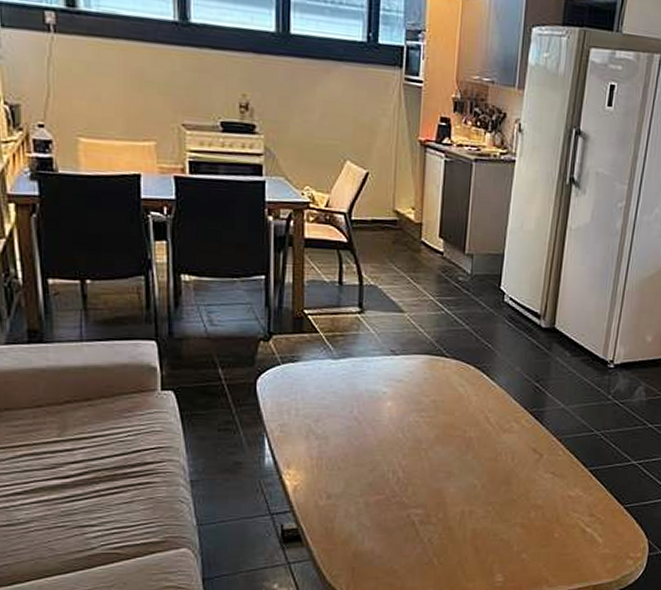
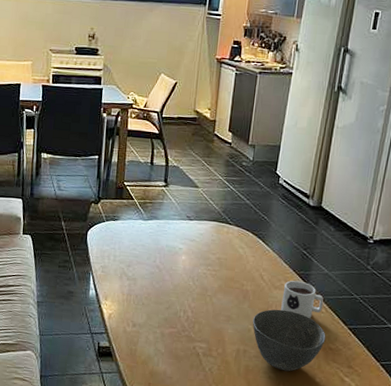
bowl: none [478,457,564,530] -> present [252,309,326,372]
mug: none [511,420,560,464] -> present [281,280,324,318]

